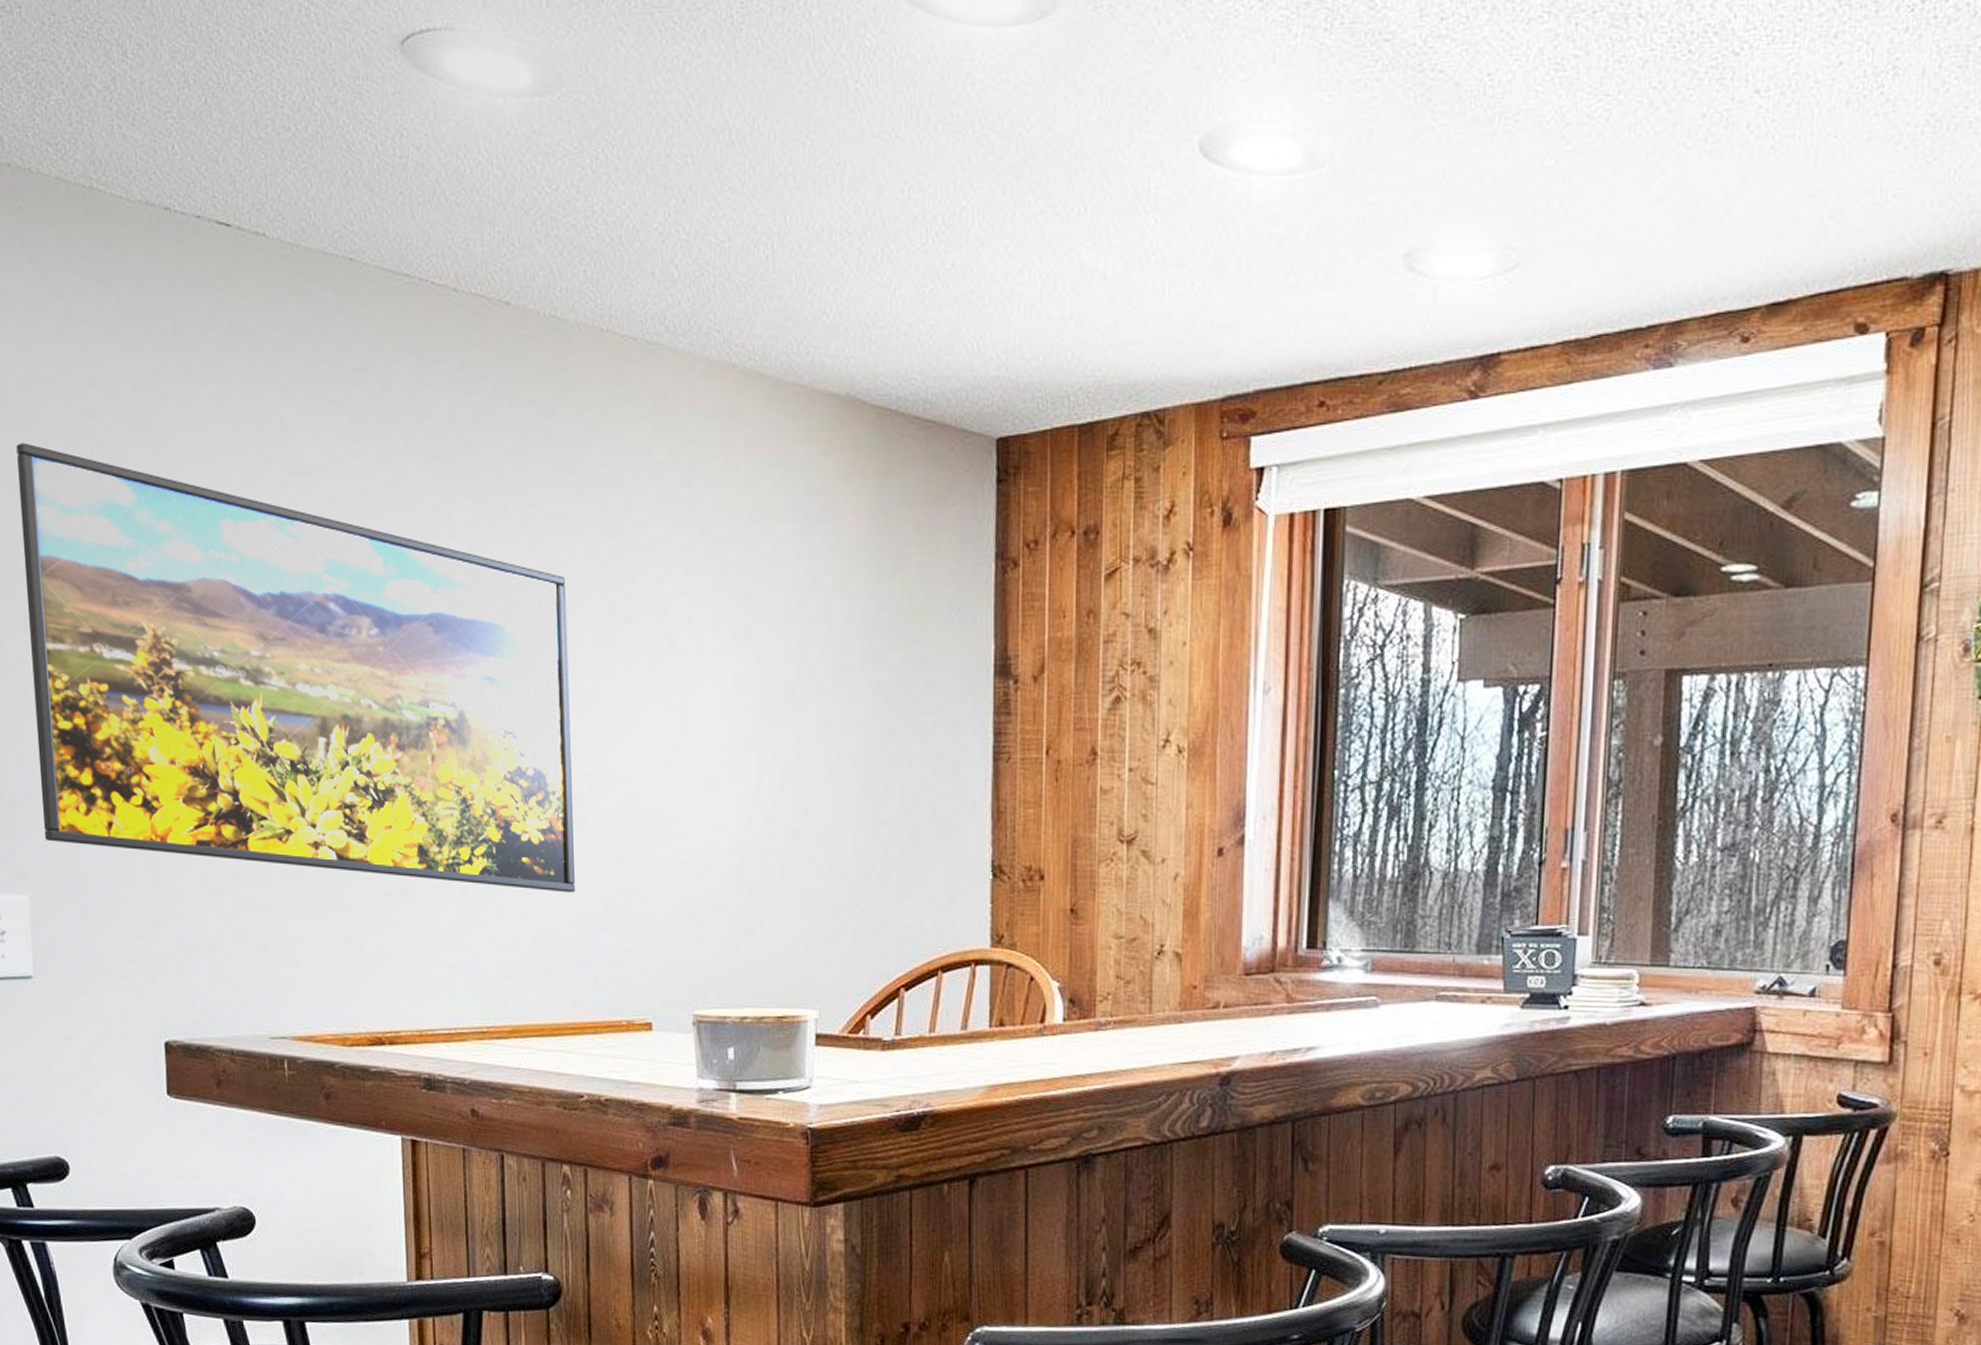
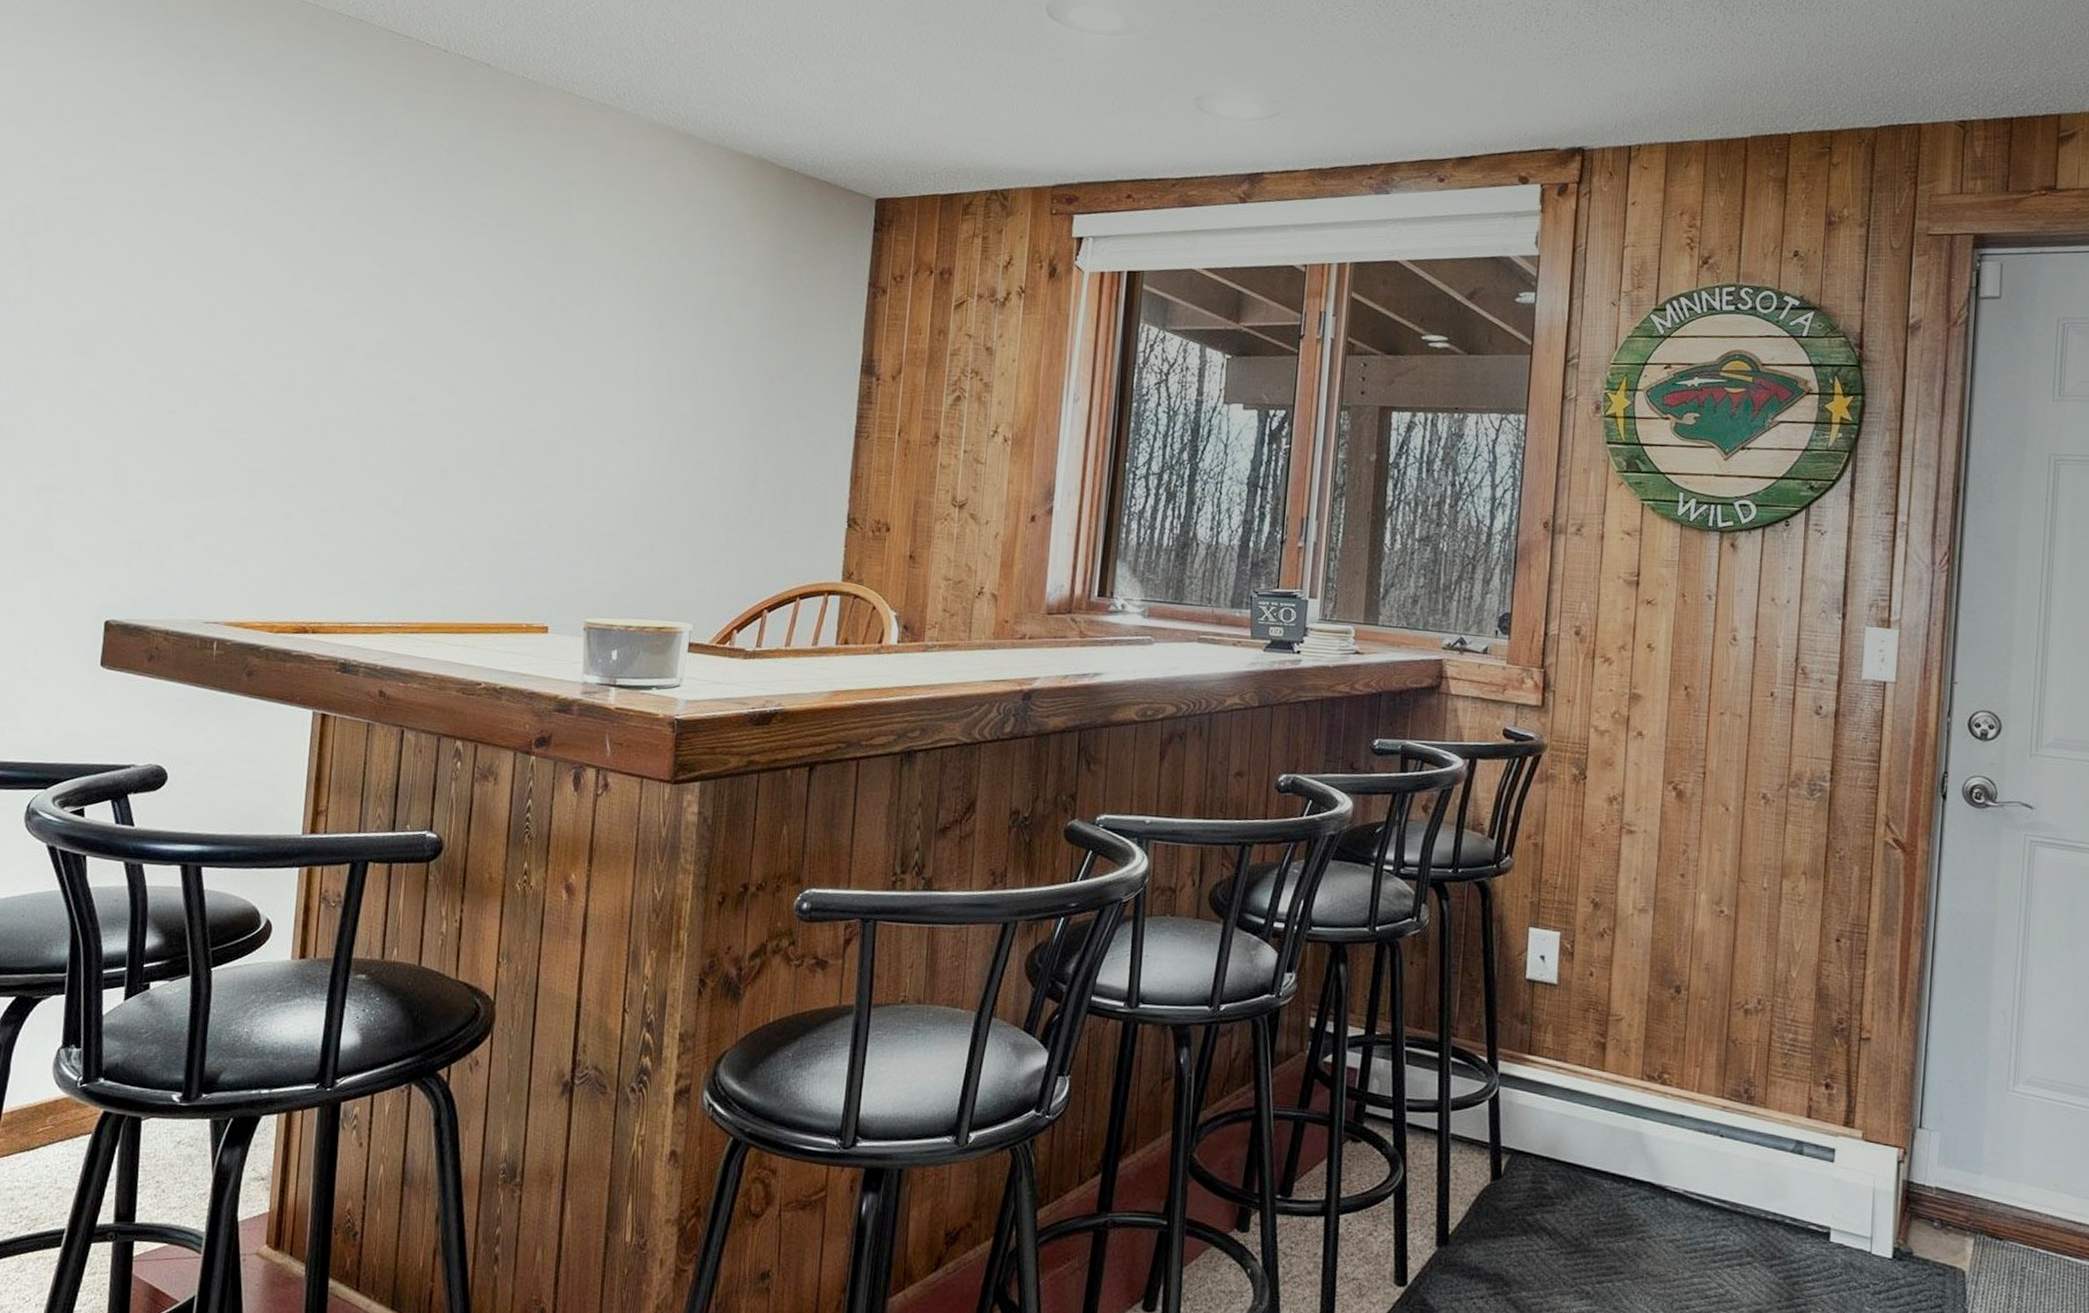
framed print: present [16,443,576,893] -> none [20,131,512,518]

